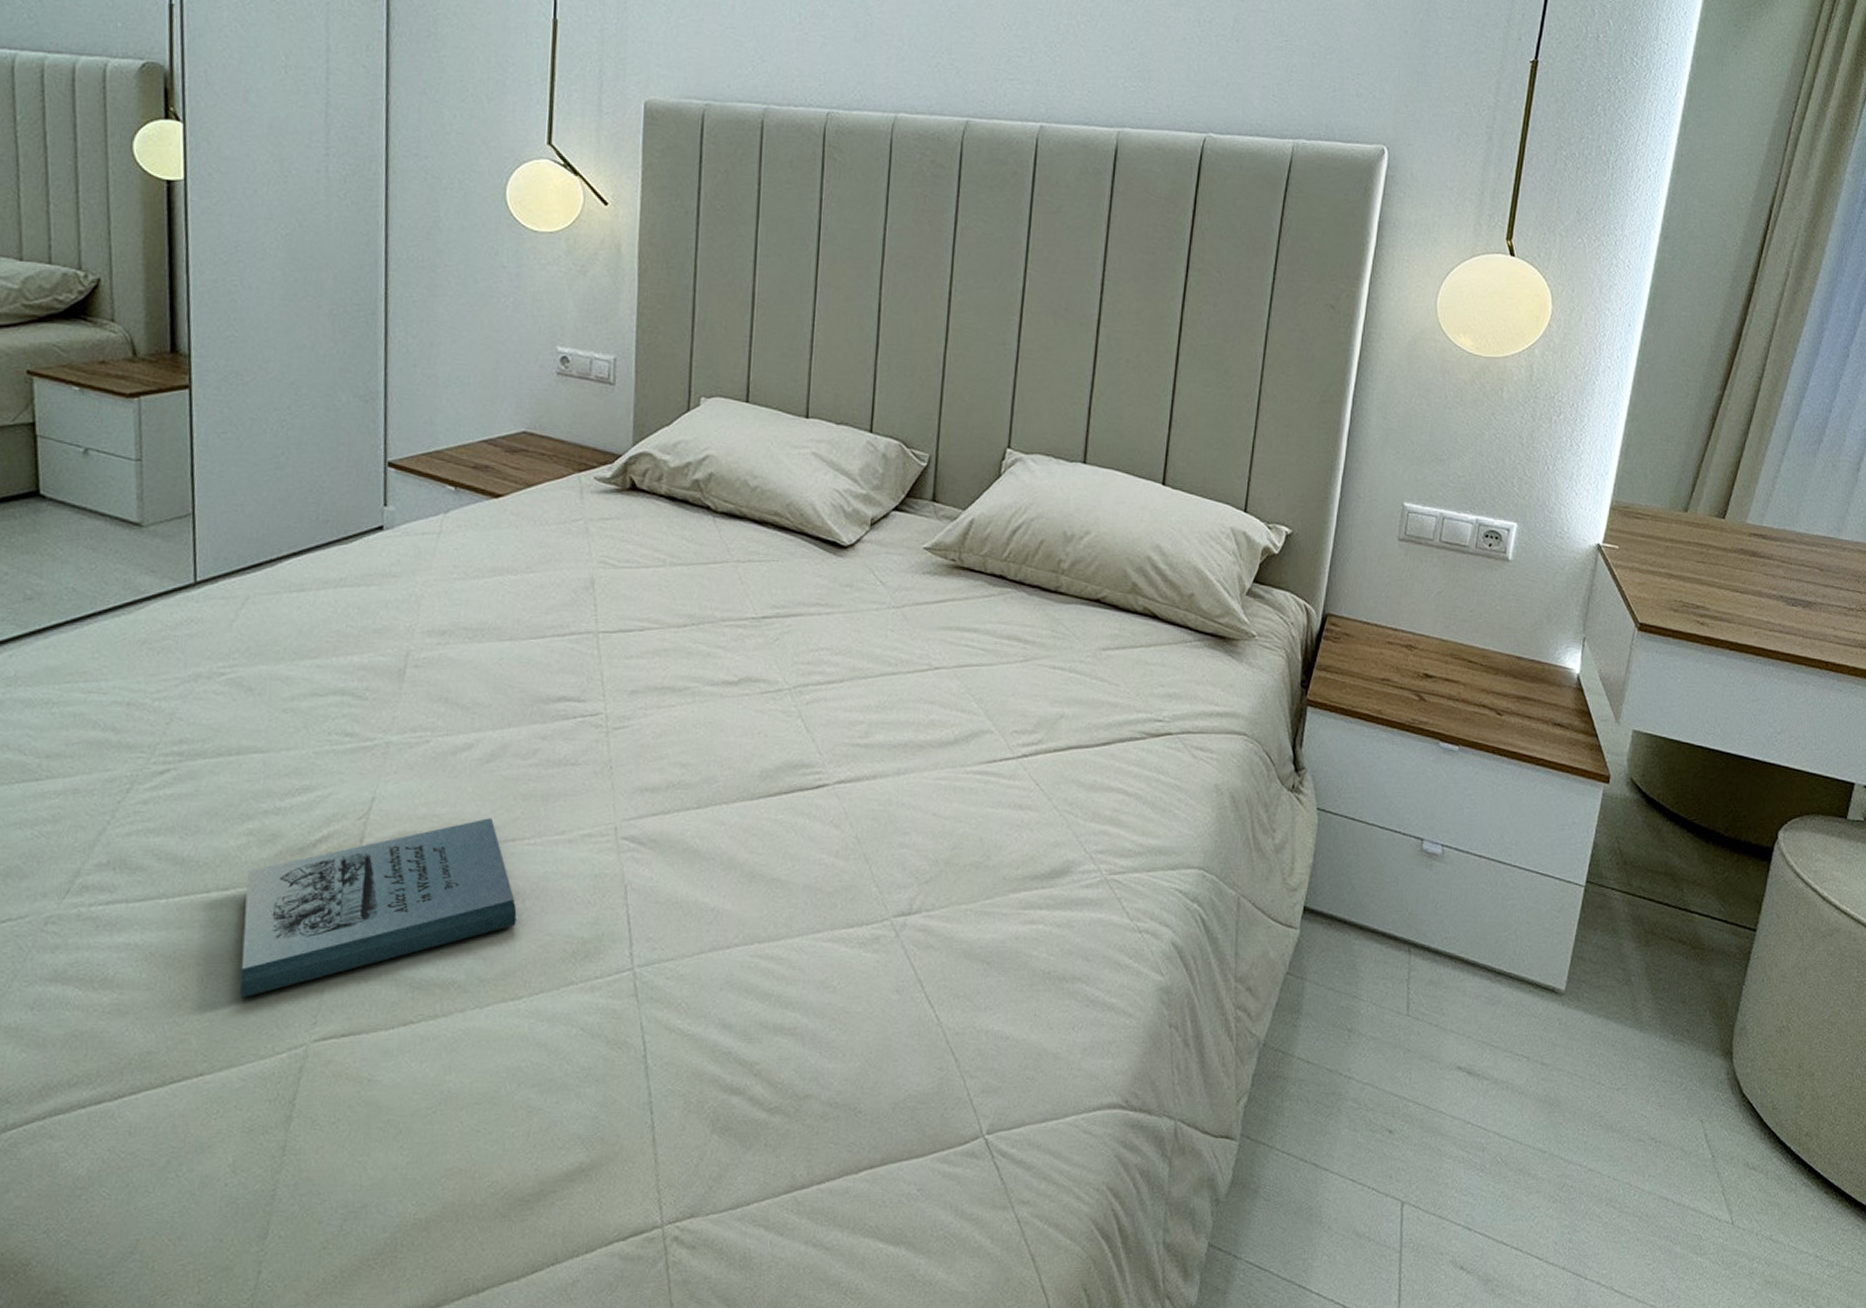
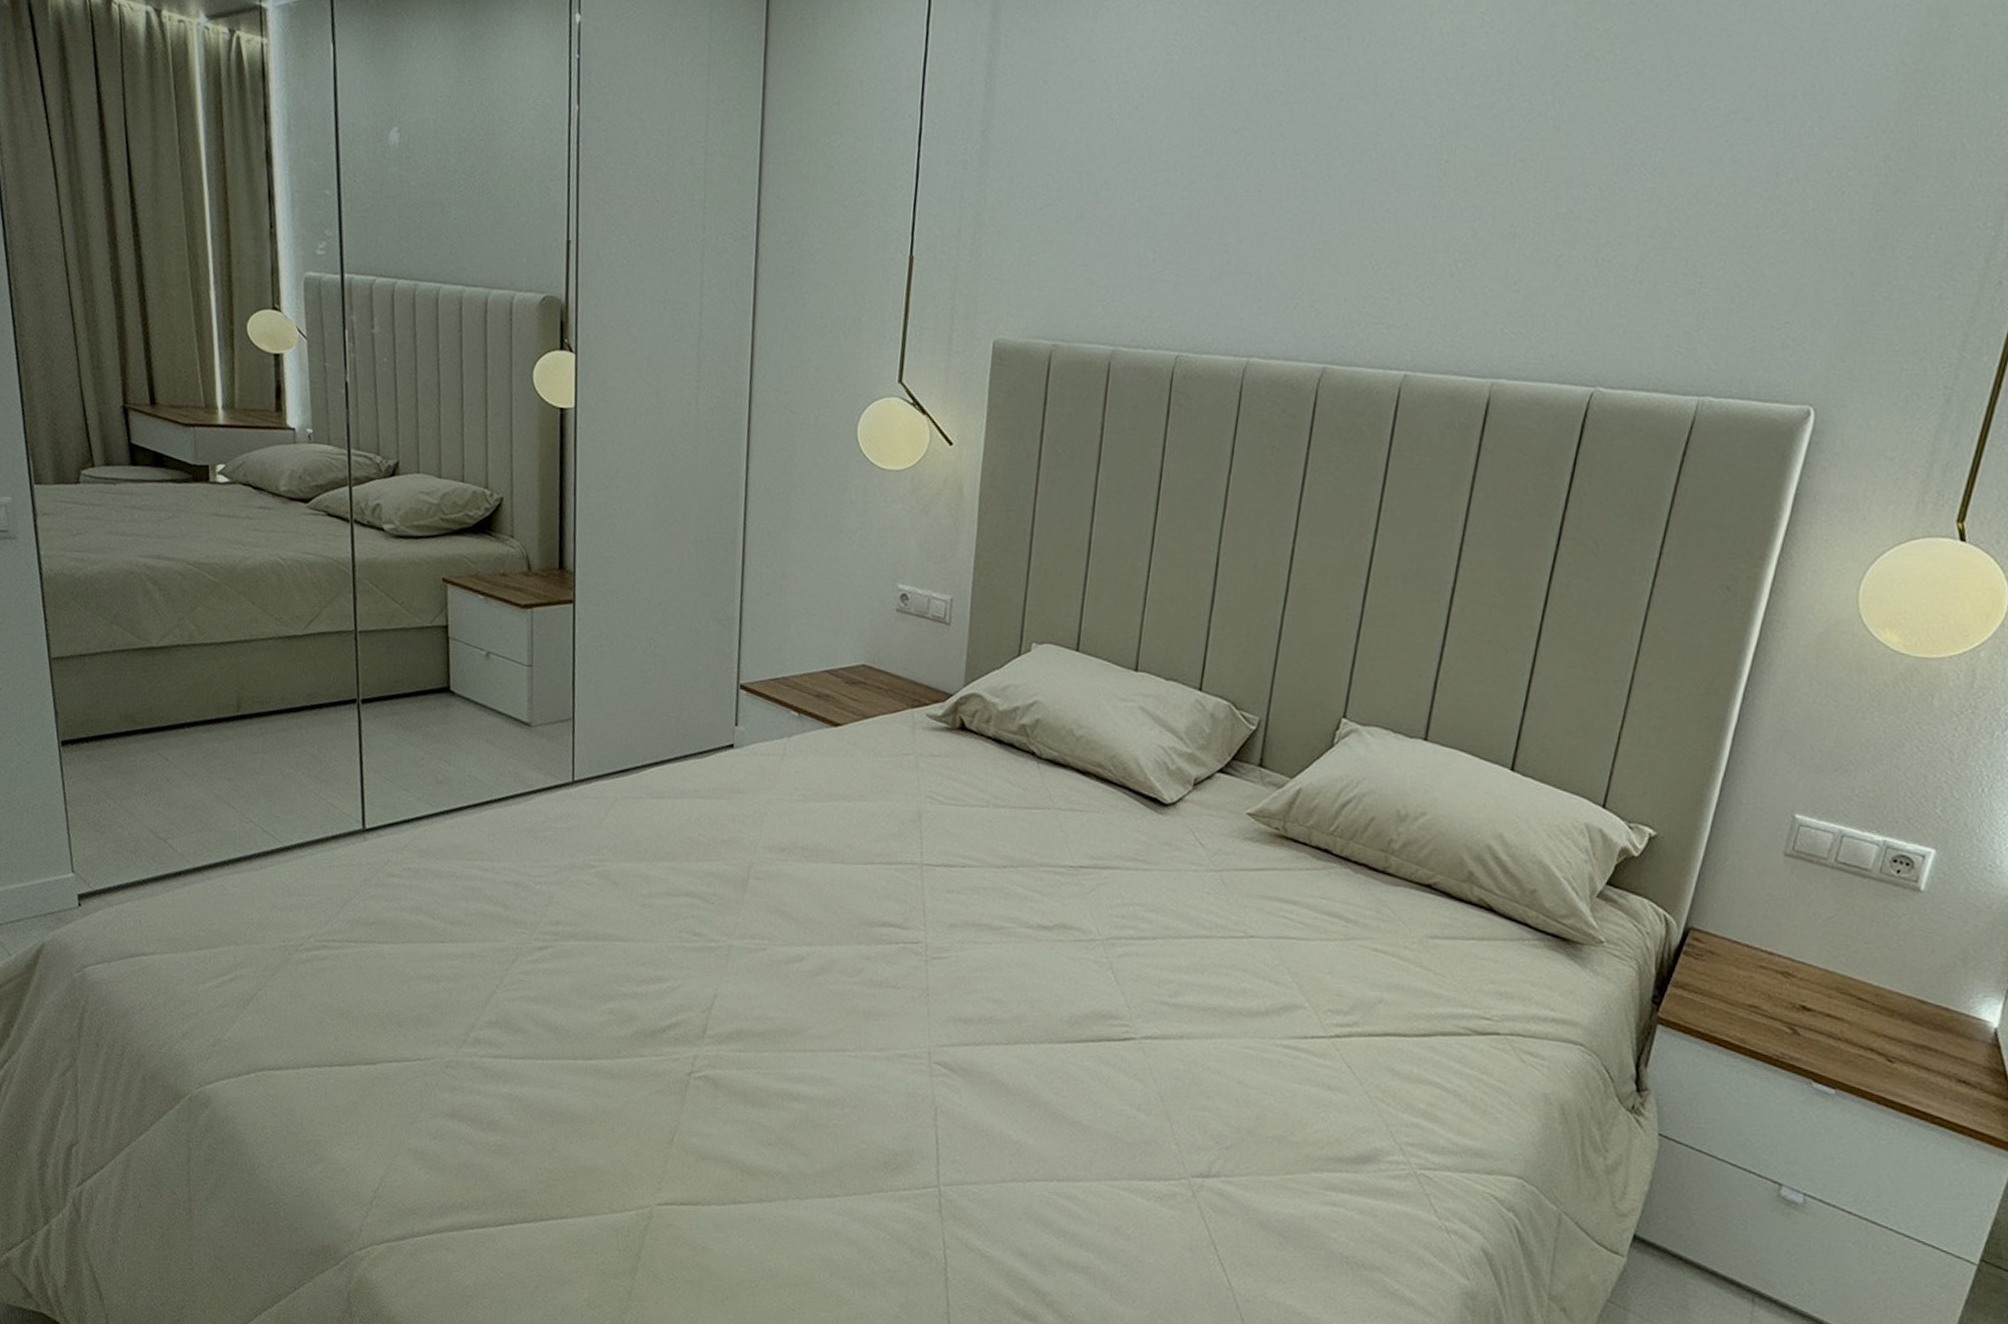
book: present [240,818,517,999] -> none [599,1027,837,1158]

